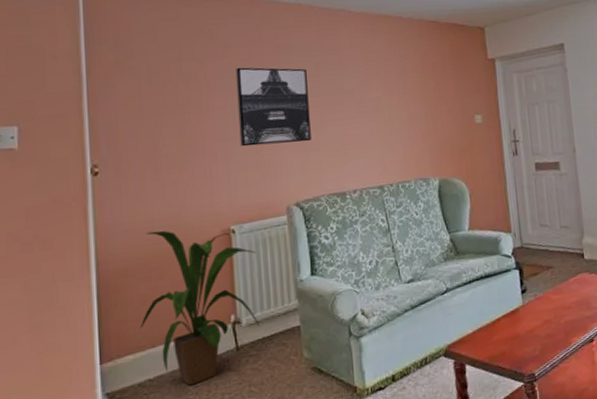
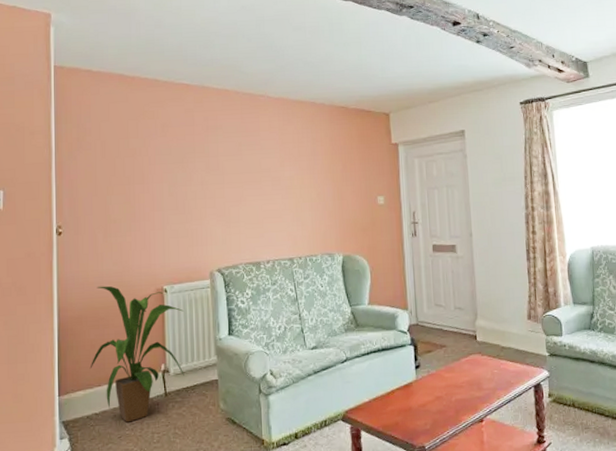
wall art: present [235,67,311,147] -> none [172,145,233,216]

